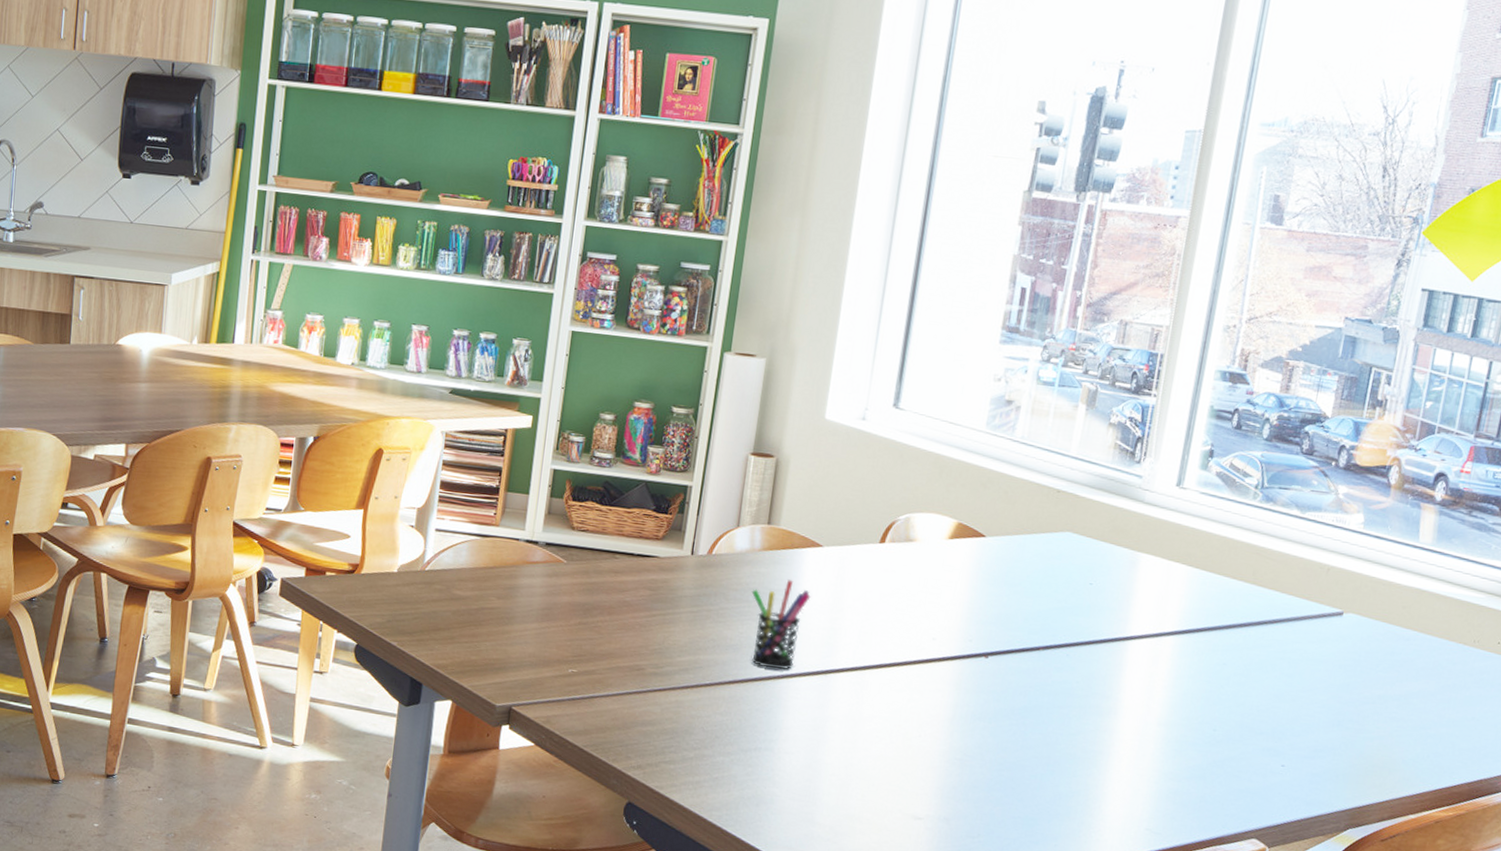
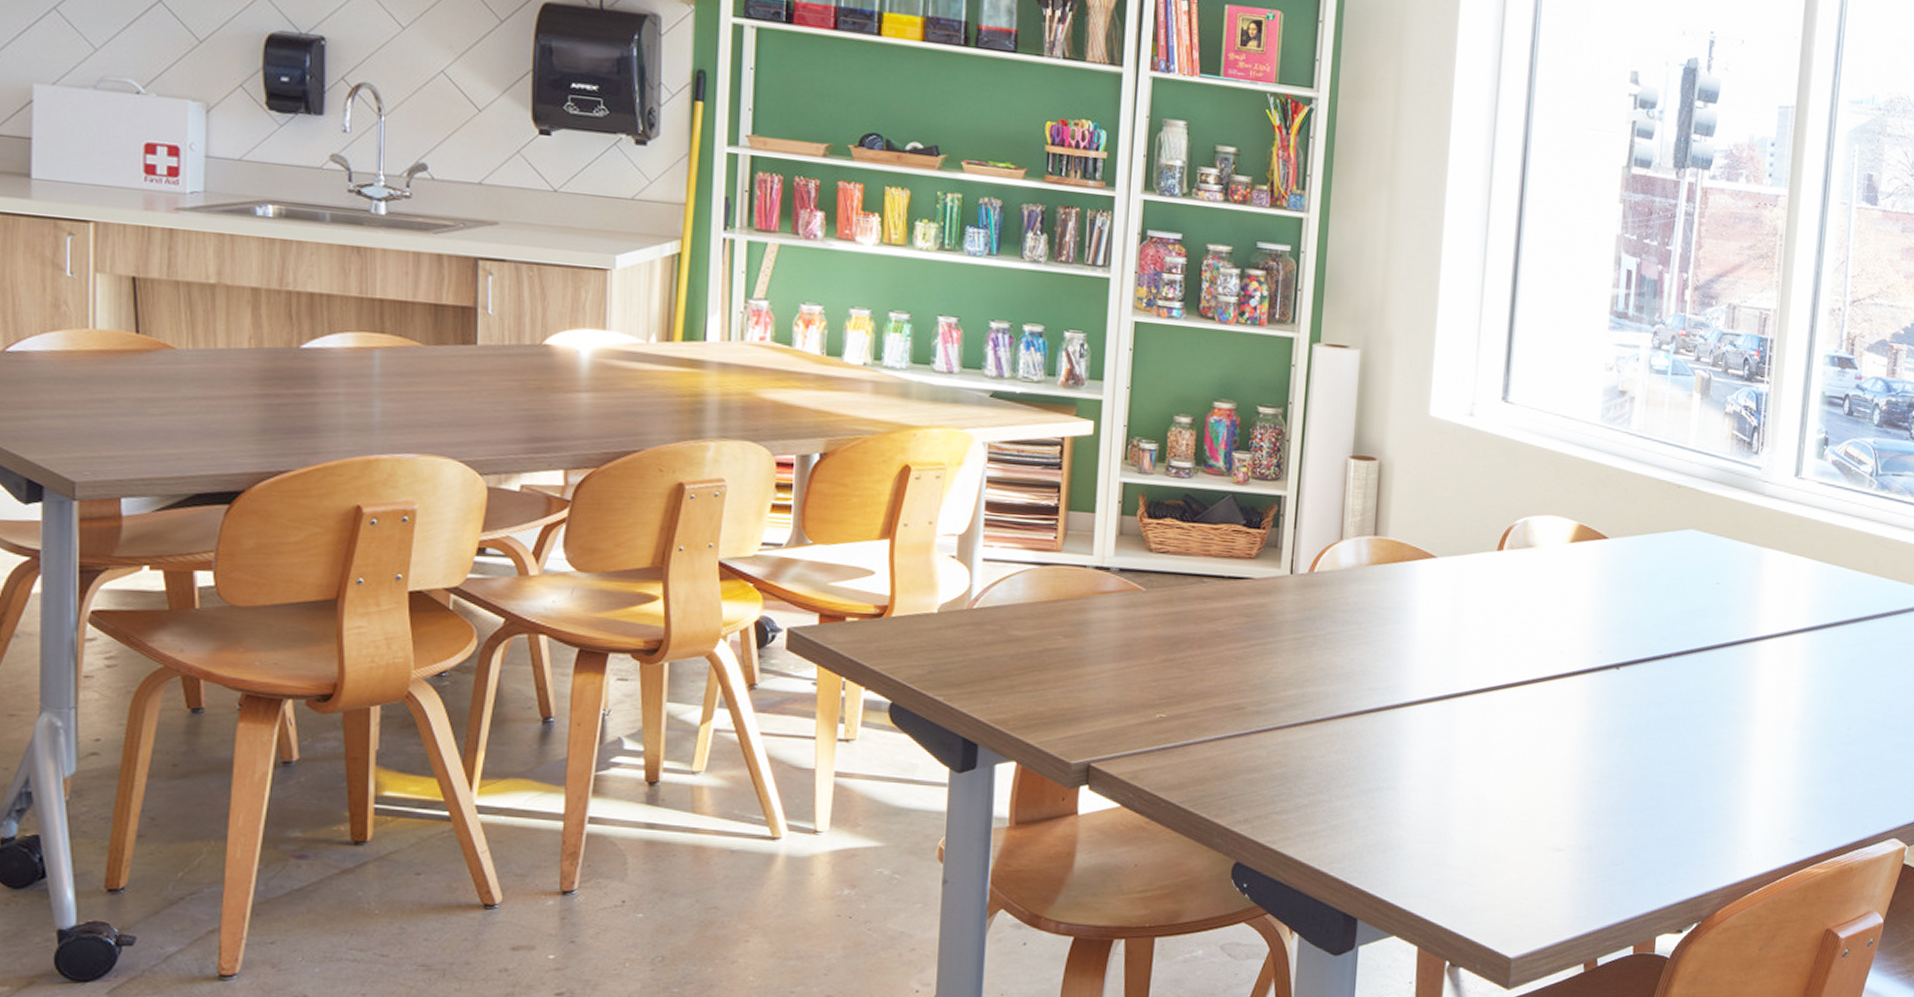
pen holder: present [751,579,811,670] -> none [1361,596,1427,698]

